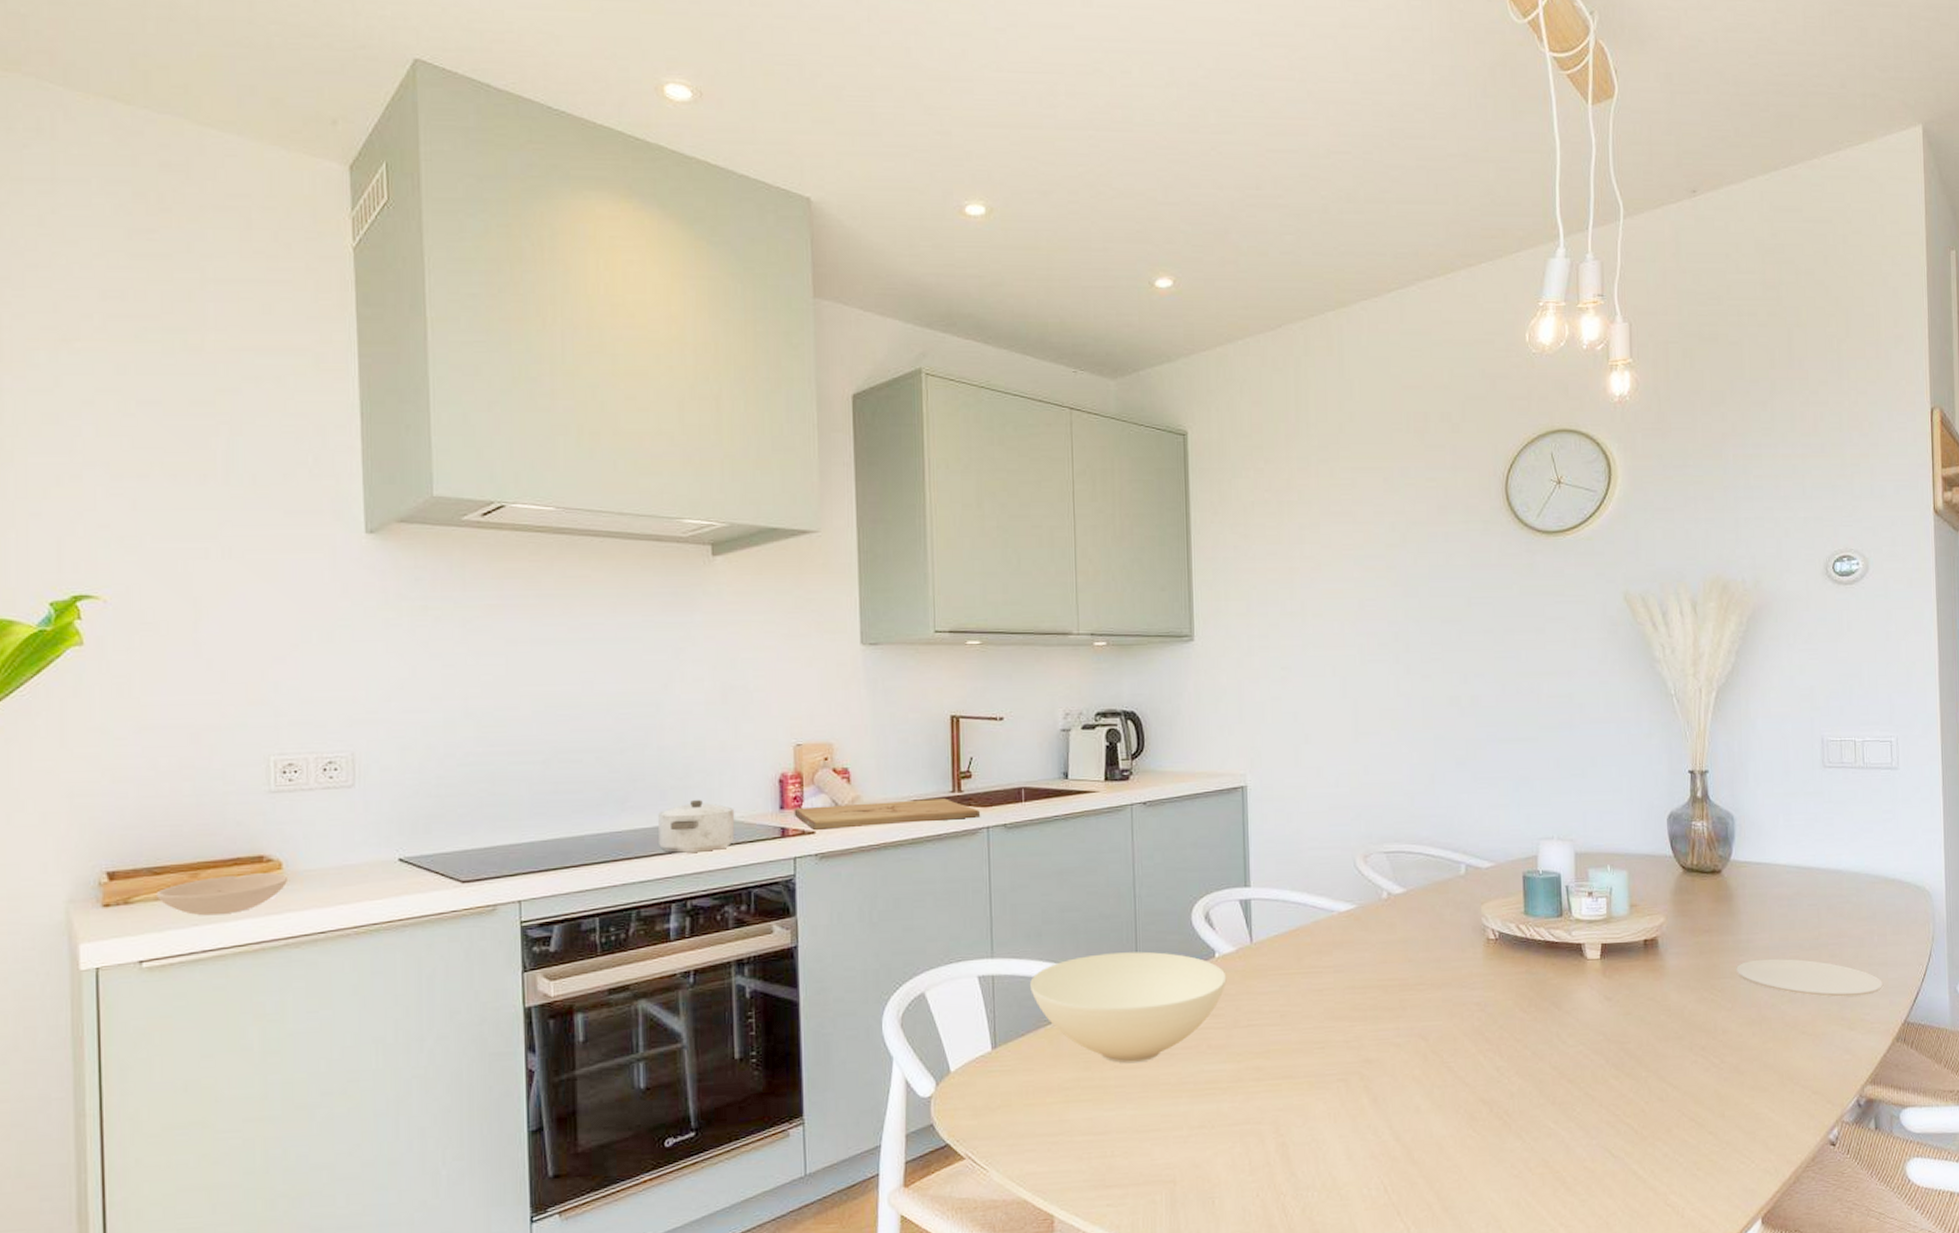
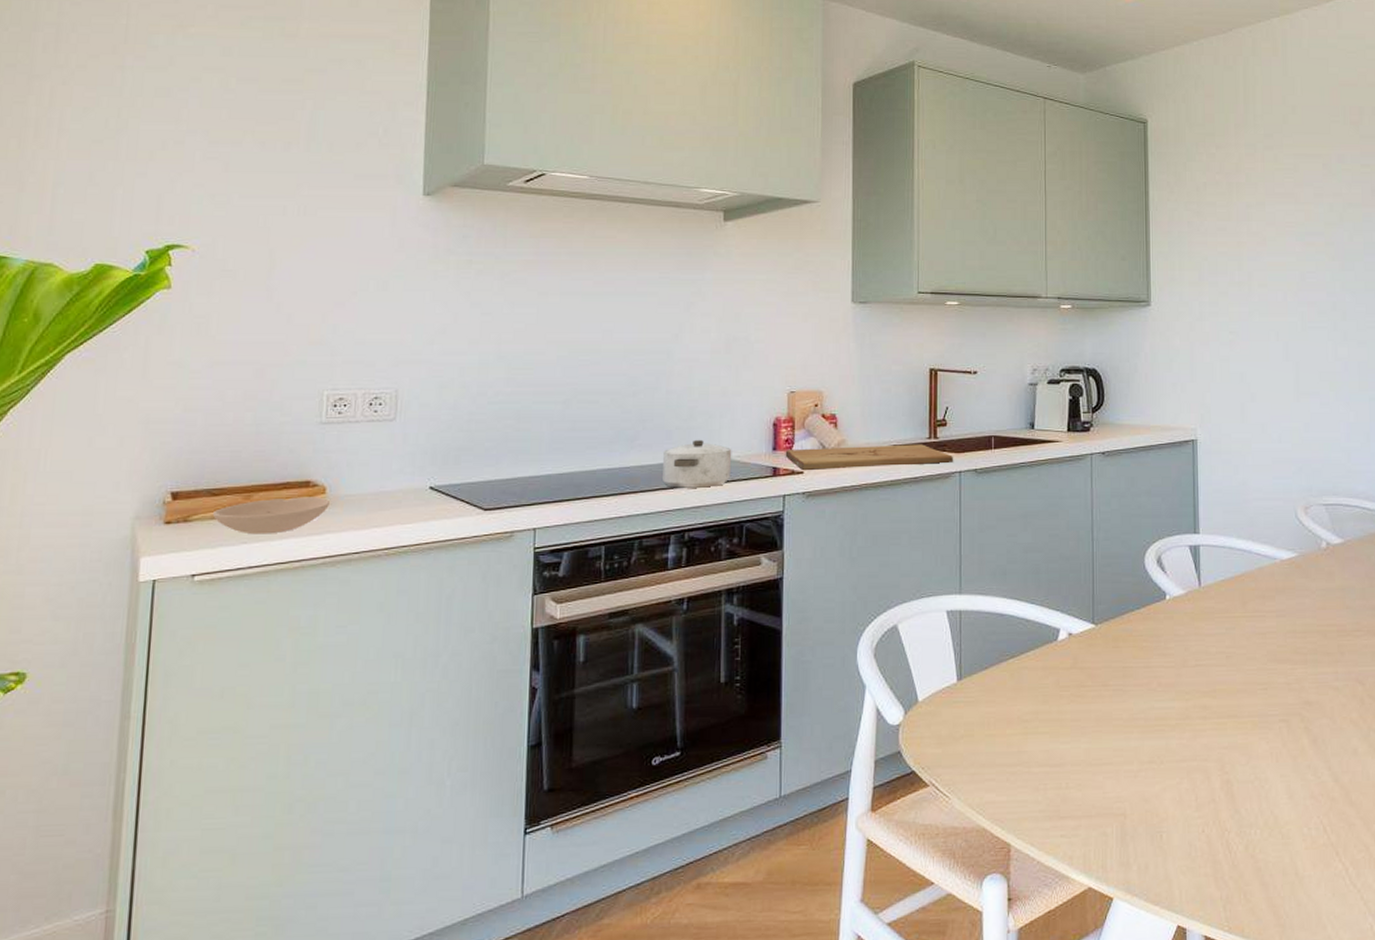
bowl: present [1030,951,1227,1064] -> none [995,592,1176,699]

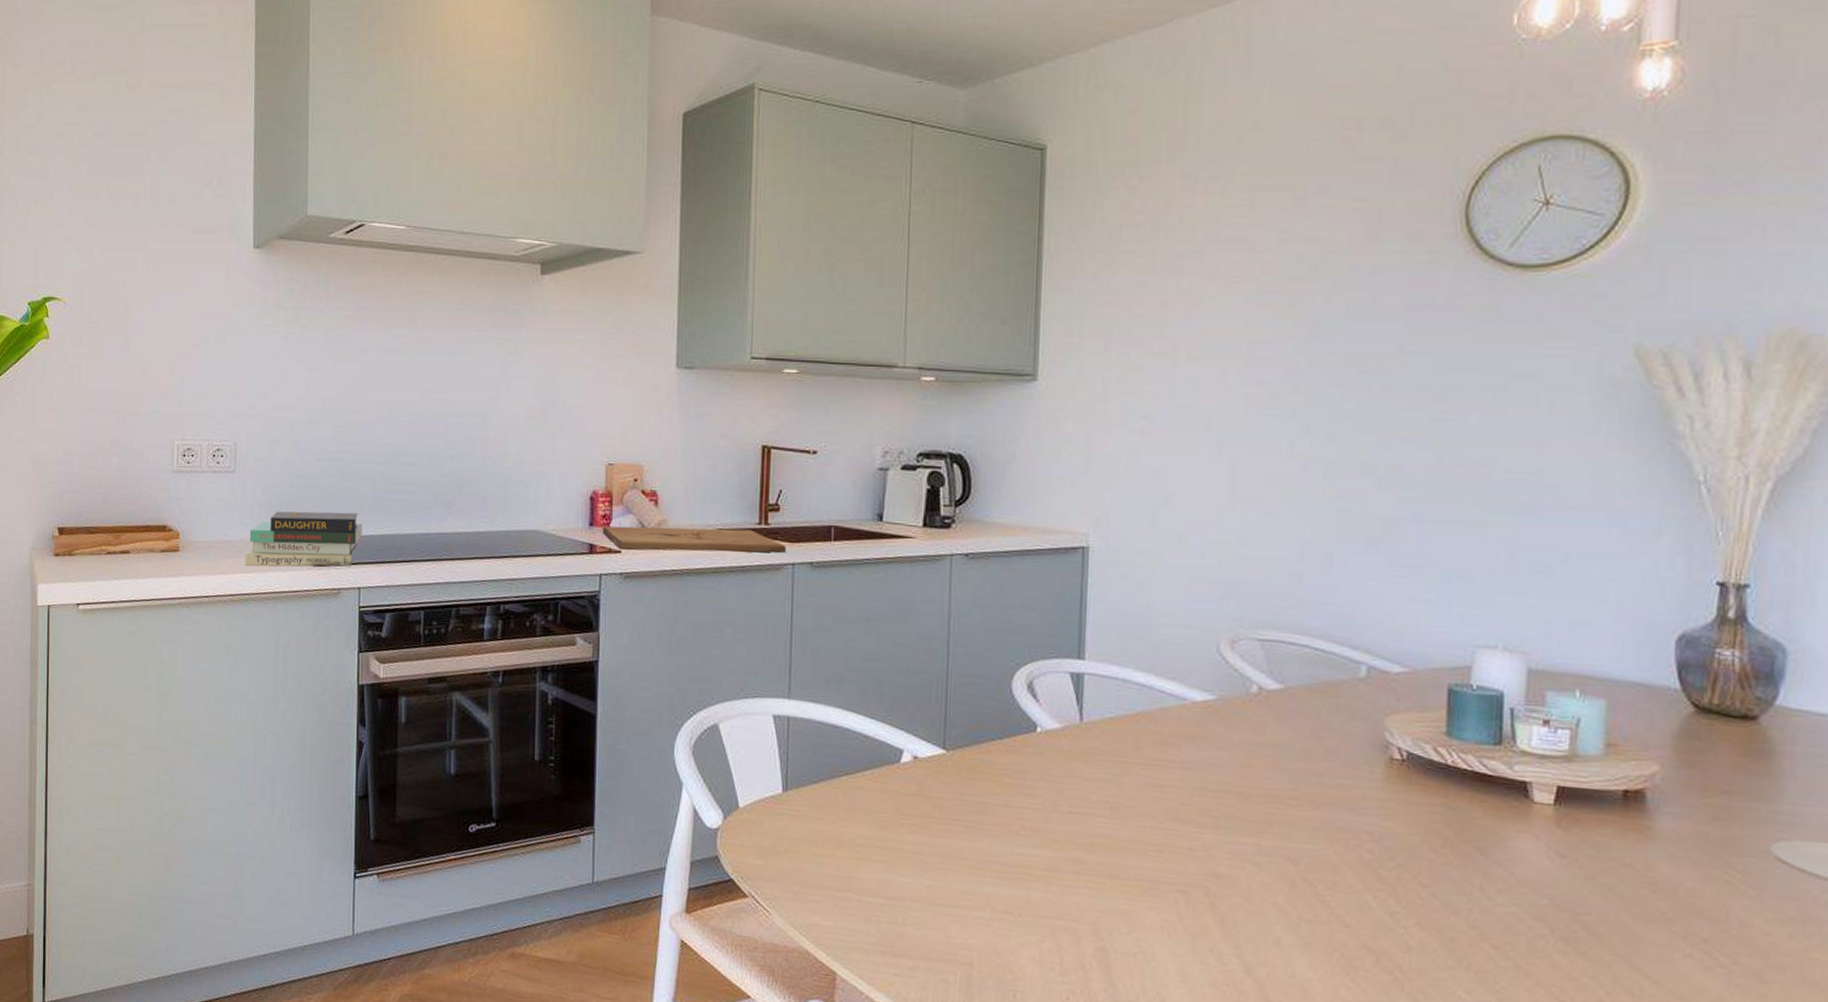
bowl: present [212,497,331,535] -> none [90,540,184,573]
books: none [404,453,539,516] -> present [245,511,363,567]
cooking pot: present [661,439,732,488] -> none [477,509,548,560]

